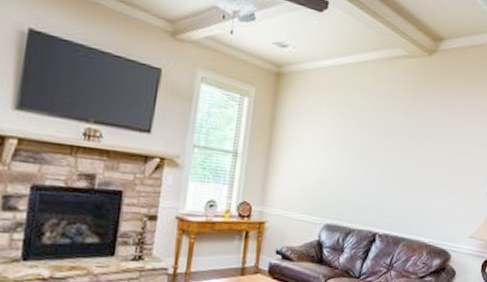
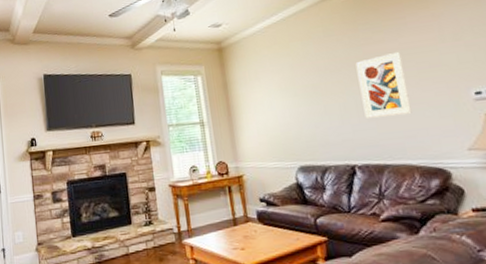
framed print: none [399,131,445,195] -> present [355,51,412,118]

